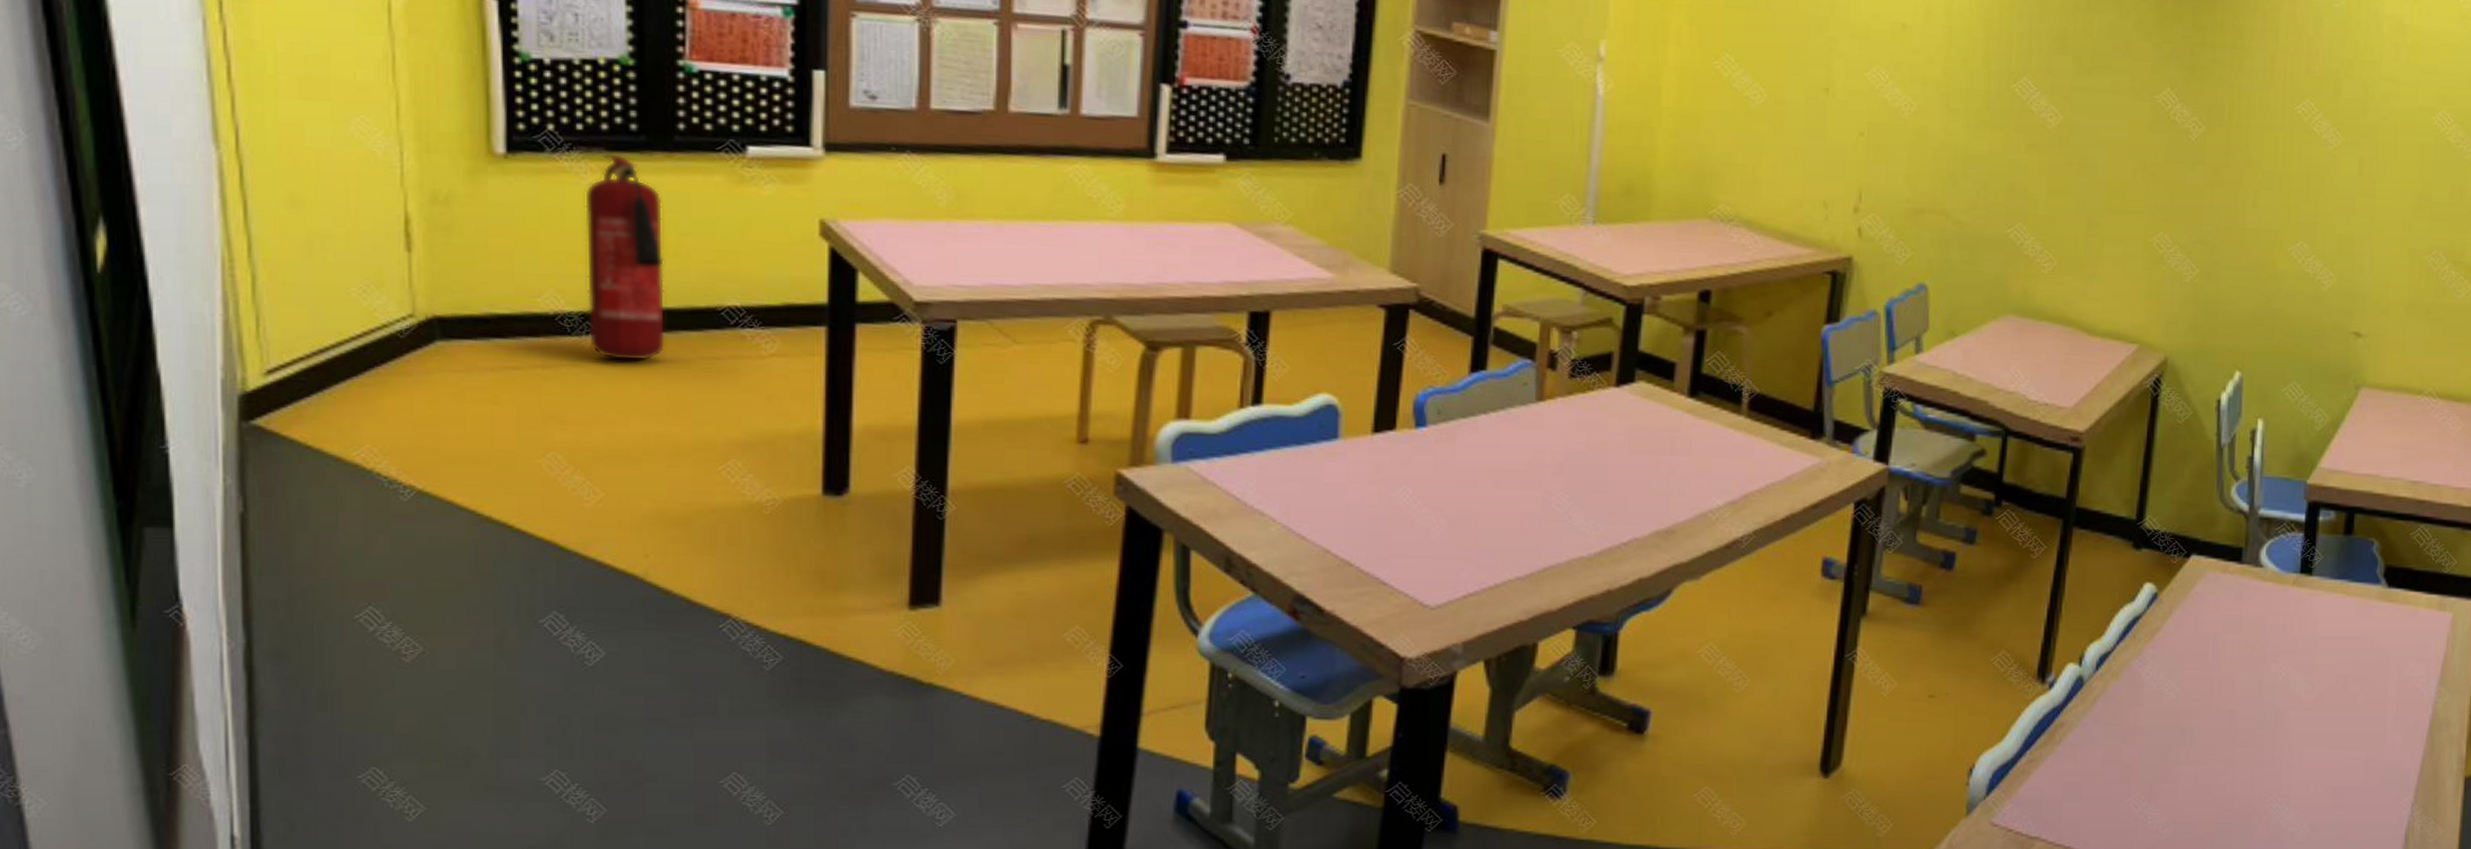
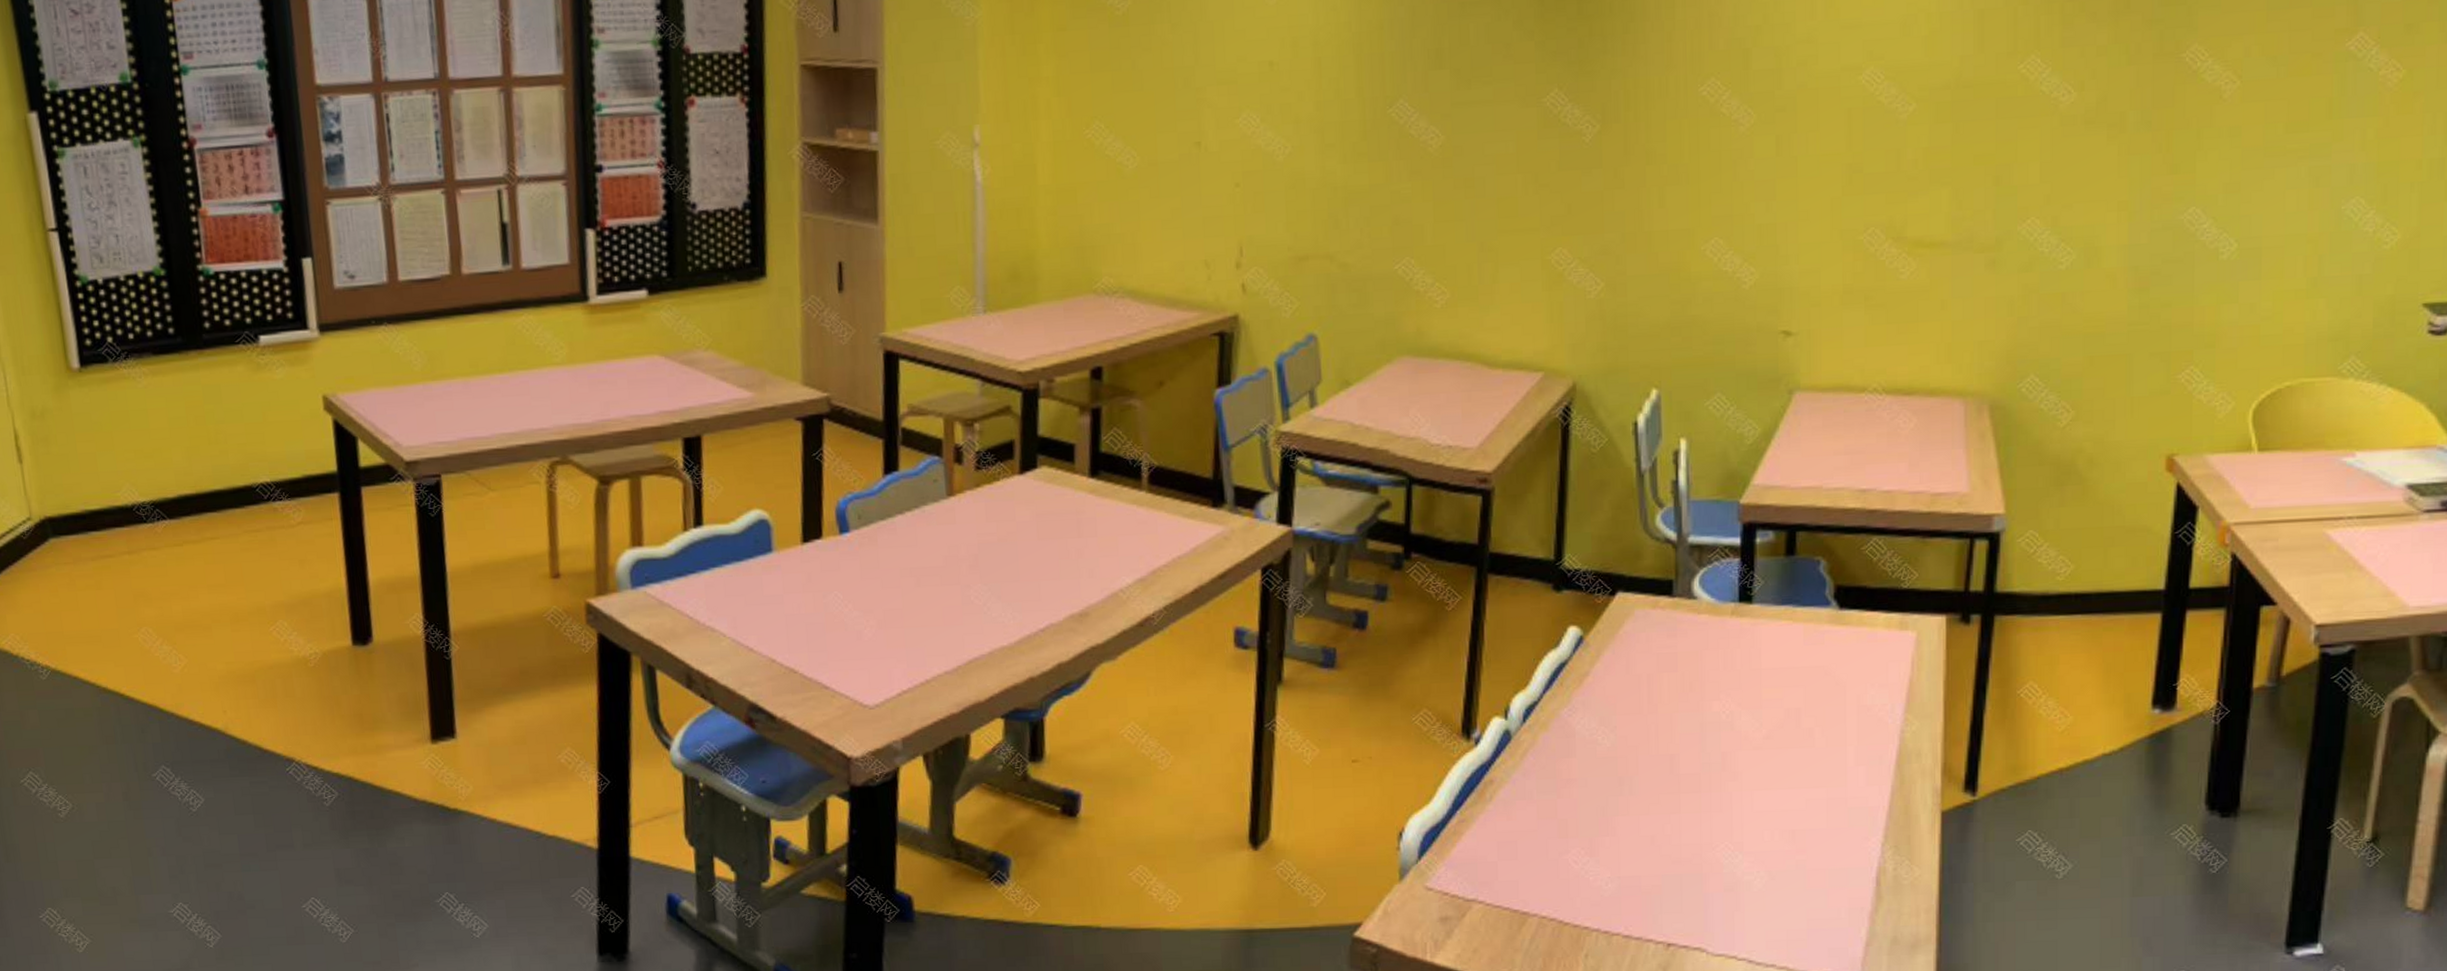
fire extinguisher: present [585,152,666,362] -> none [142,356,218,541]

